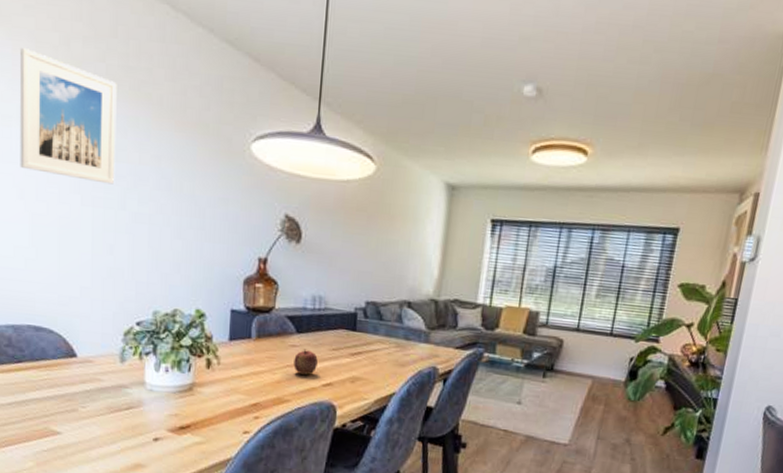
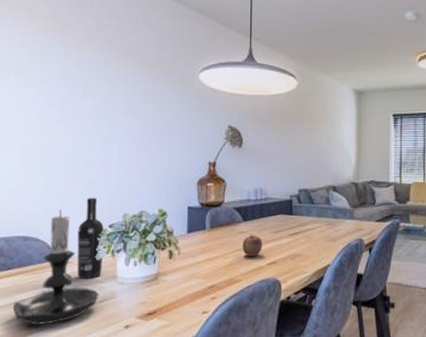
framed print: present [19,47,117,185] -> none [15,18,93,115]
candle holder: none [24,298,124,428] -> present [12,209,99,325]
wine bottle: none [98,287,130,383] -> present [77,197,104,280]

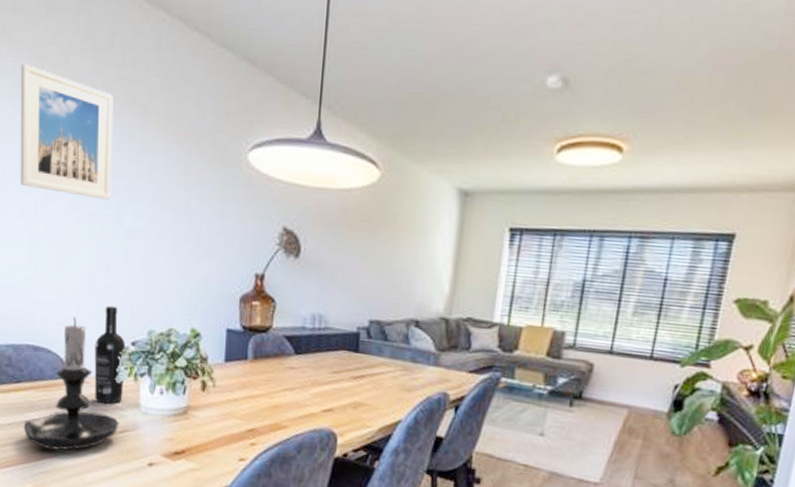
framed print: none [15,18,93,115] -> present [20,63,114,200]
apple: present [242,234,262,256] -> none [292,371,317,399]

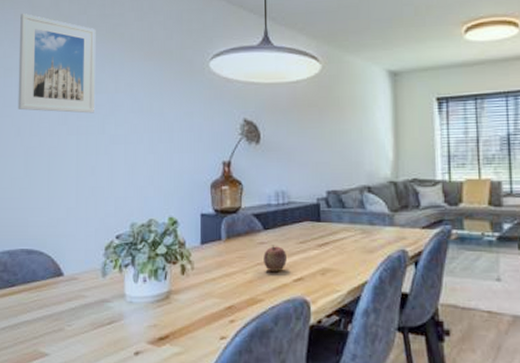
candle holder: present [23,317,119,450] -> none [16,219,106,349]
wine bottle: present [94,305,126,404] -> none [82,205,110,298]
apple: none [292,371,317,399] -> present [264,245,287,271]

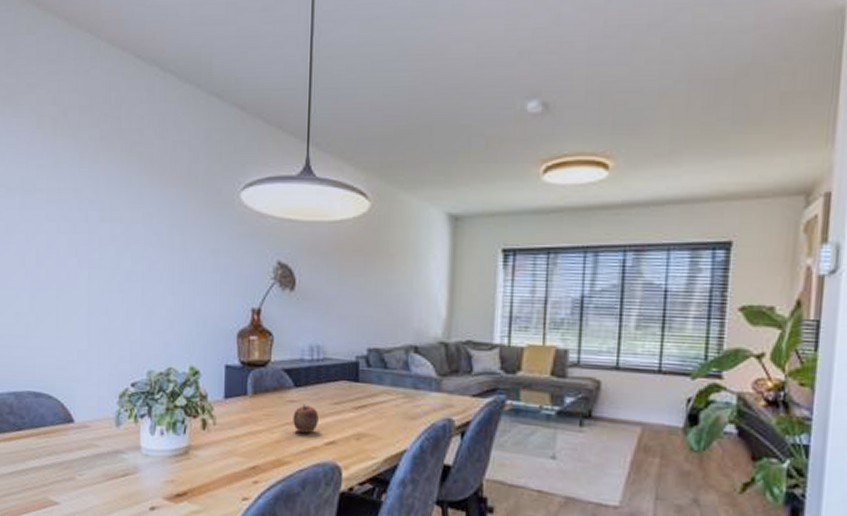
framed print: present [18,13,96,114] -> none [22,122,110,245]

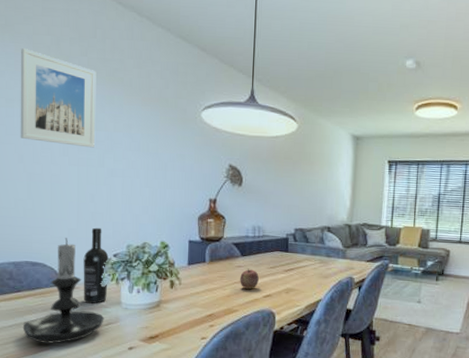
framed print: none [22,122,110,245] -> present [20,47,96,148]
candle holder: none [24,361,120,498] -> present [22,238,104,344]
wine bottle: none [94,348,125,448] -> present [83,227,109,304]

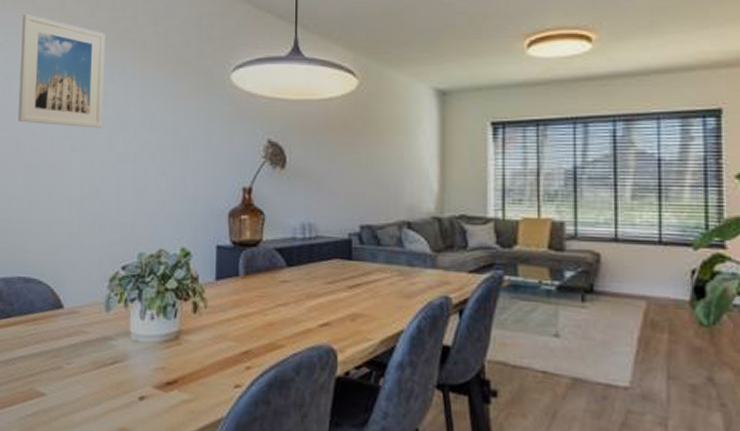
candle holder: present [22,238,104,344] -> none [11,245,109,389]
wine bottle: present [83,227,109,304] -> none [84,231,116,335]
apple: present [240,268,259,289] -> none [286,284,312,314]

